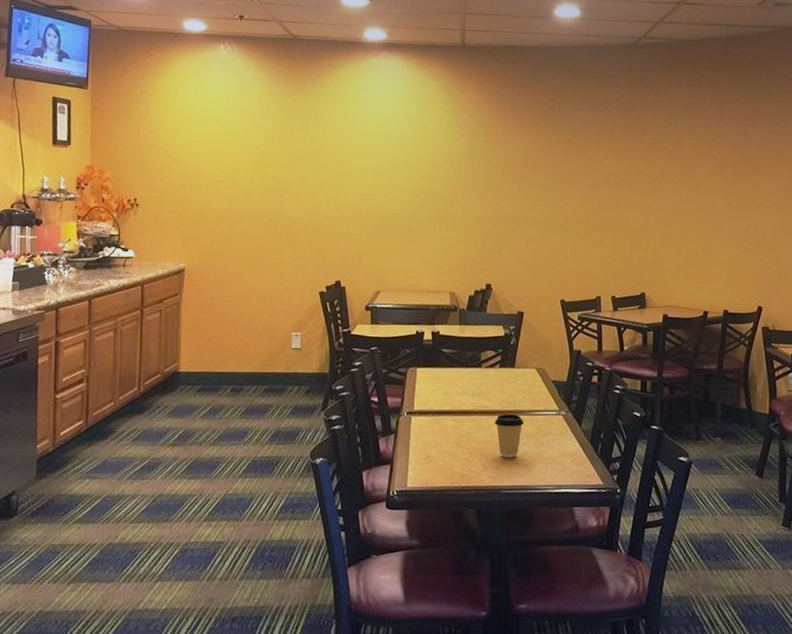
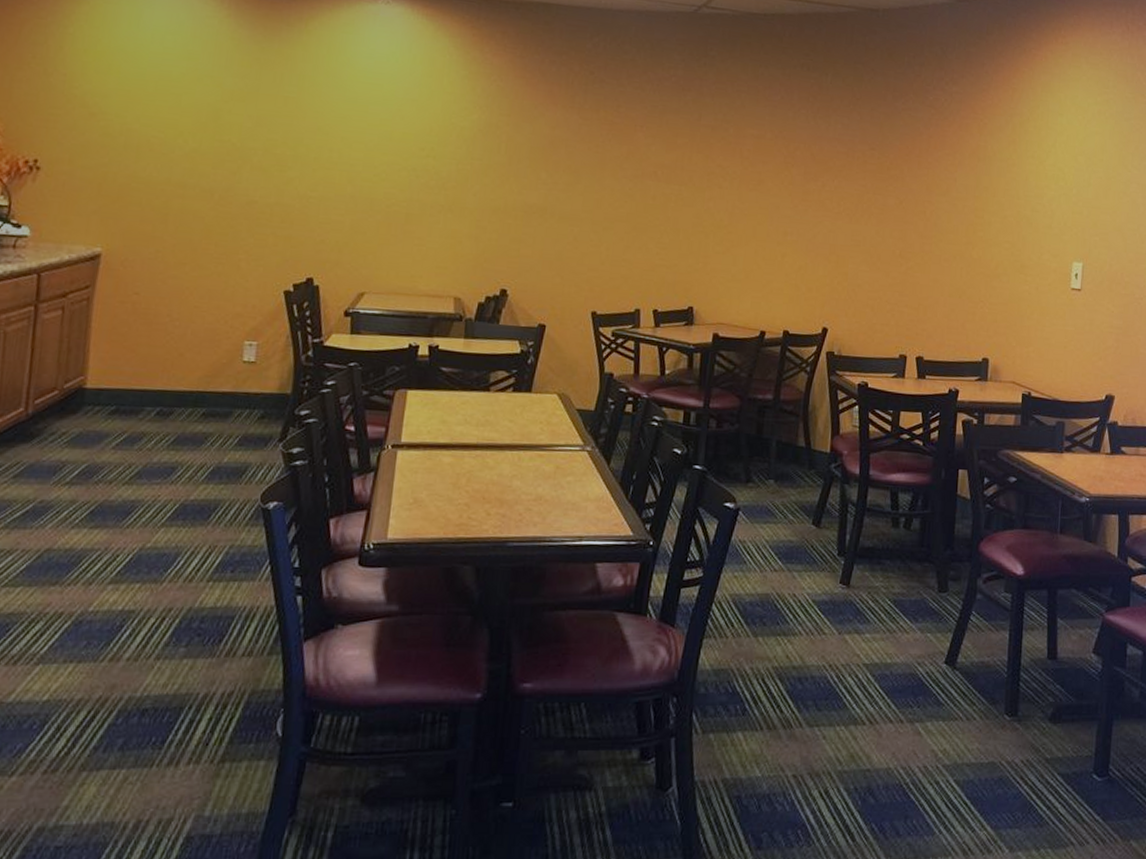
coffee cup: present [495,414,524,458] -> none [503,448,540,503]

